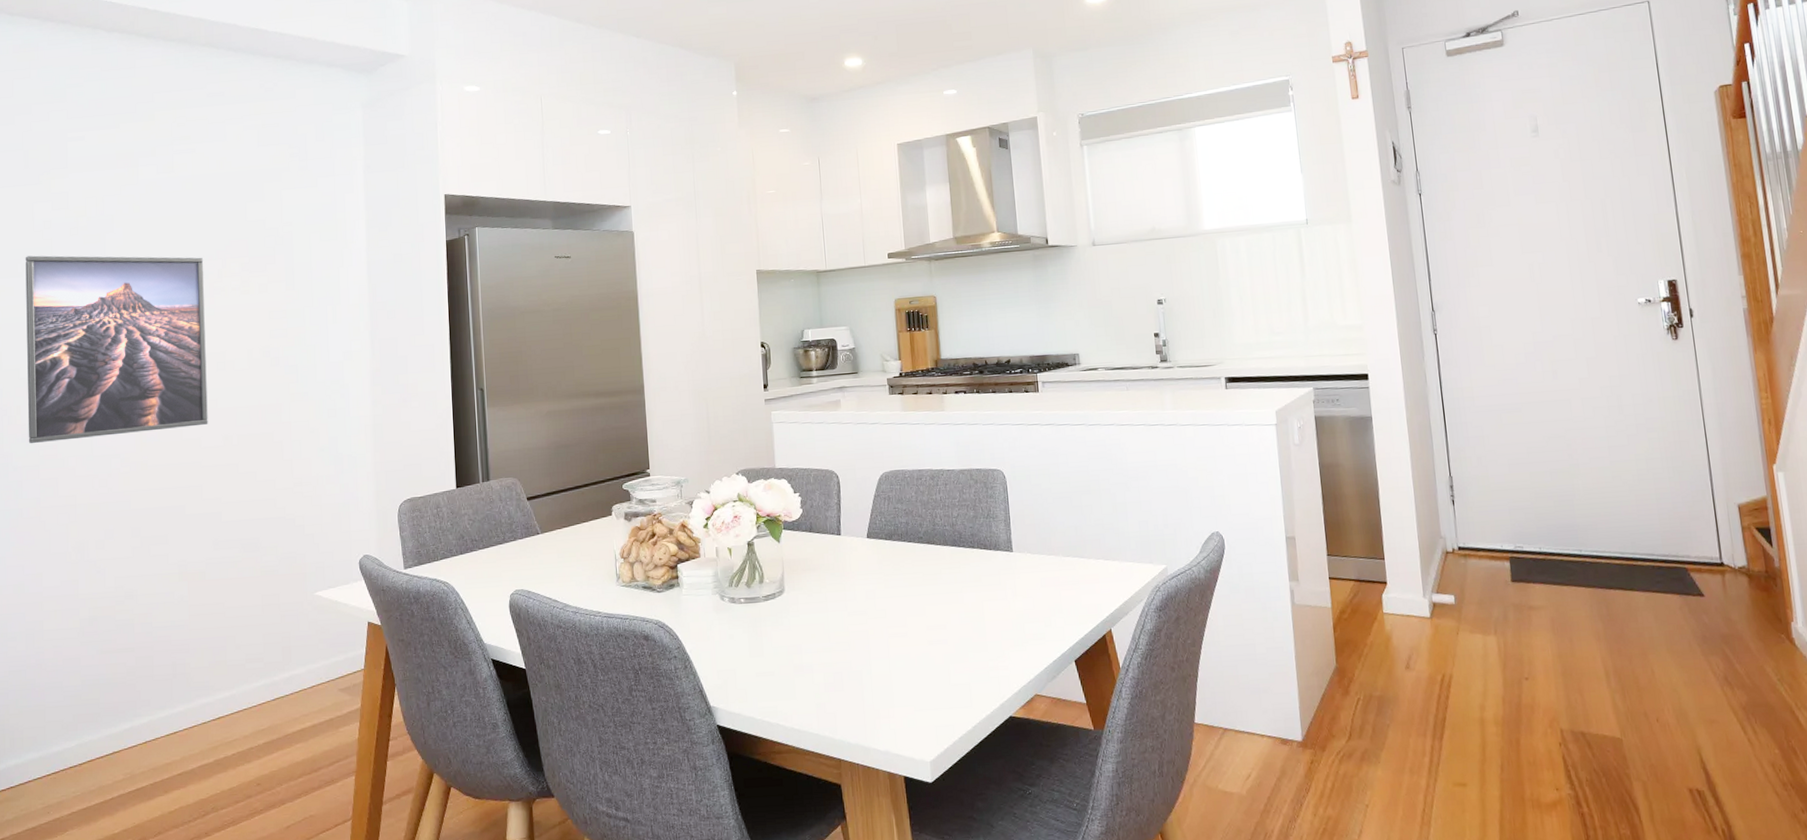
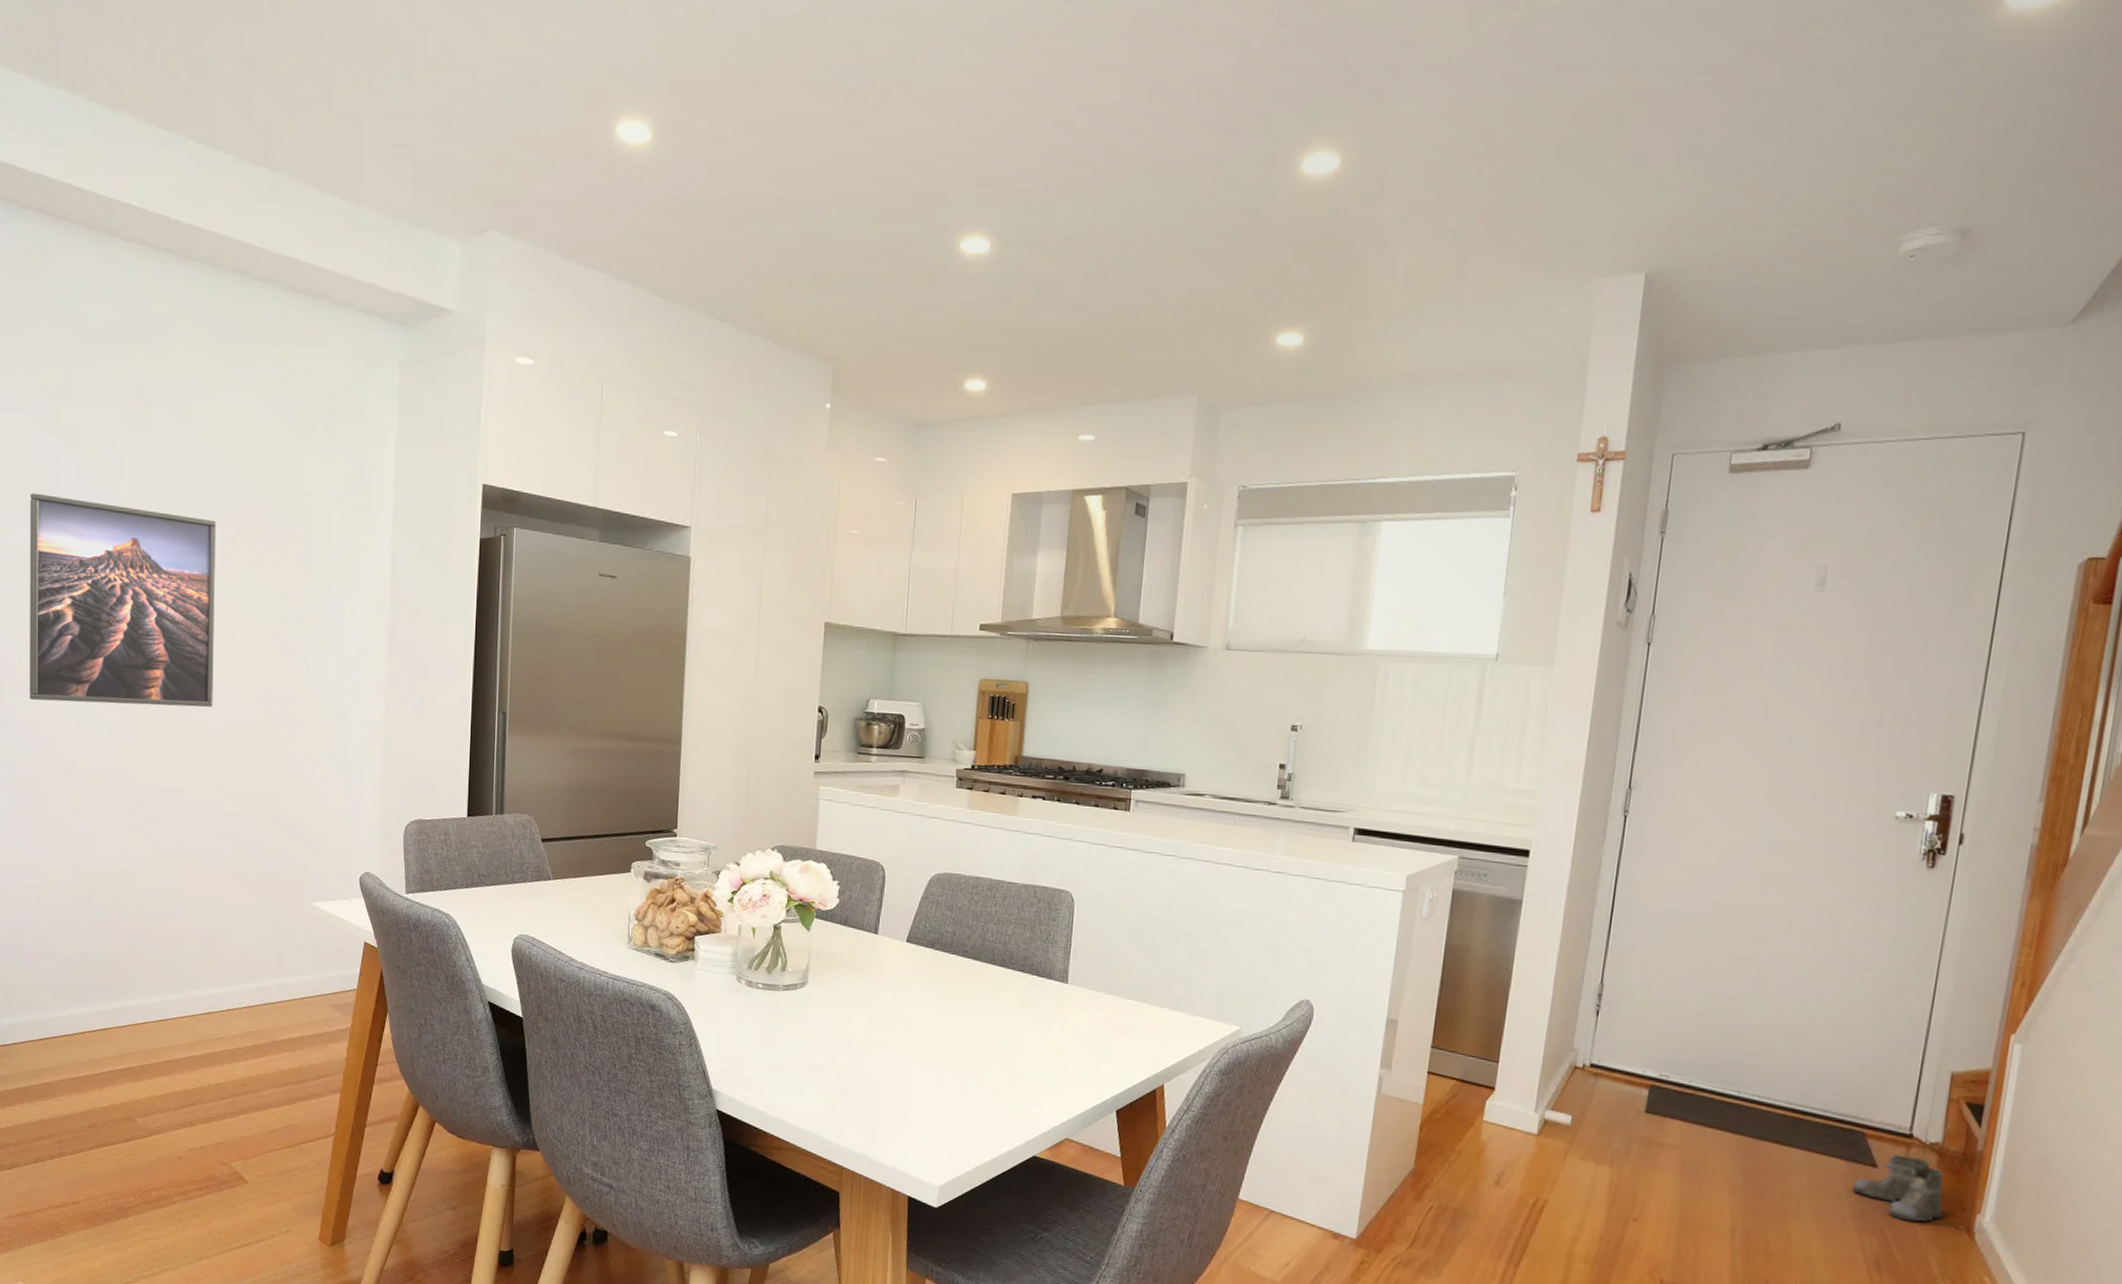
boots: none [1689,582,1771,639] -> present [1852,1154,1947,1227]

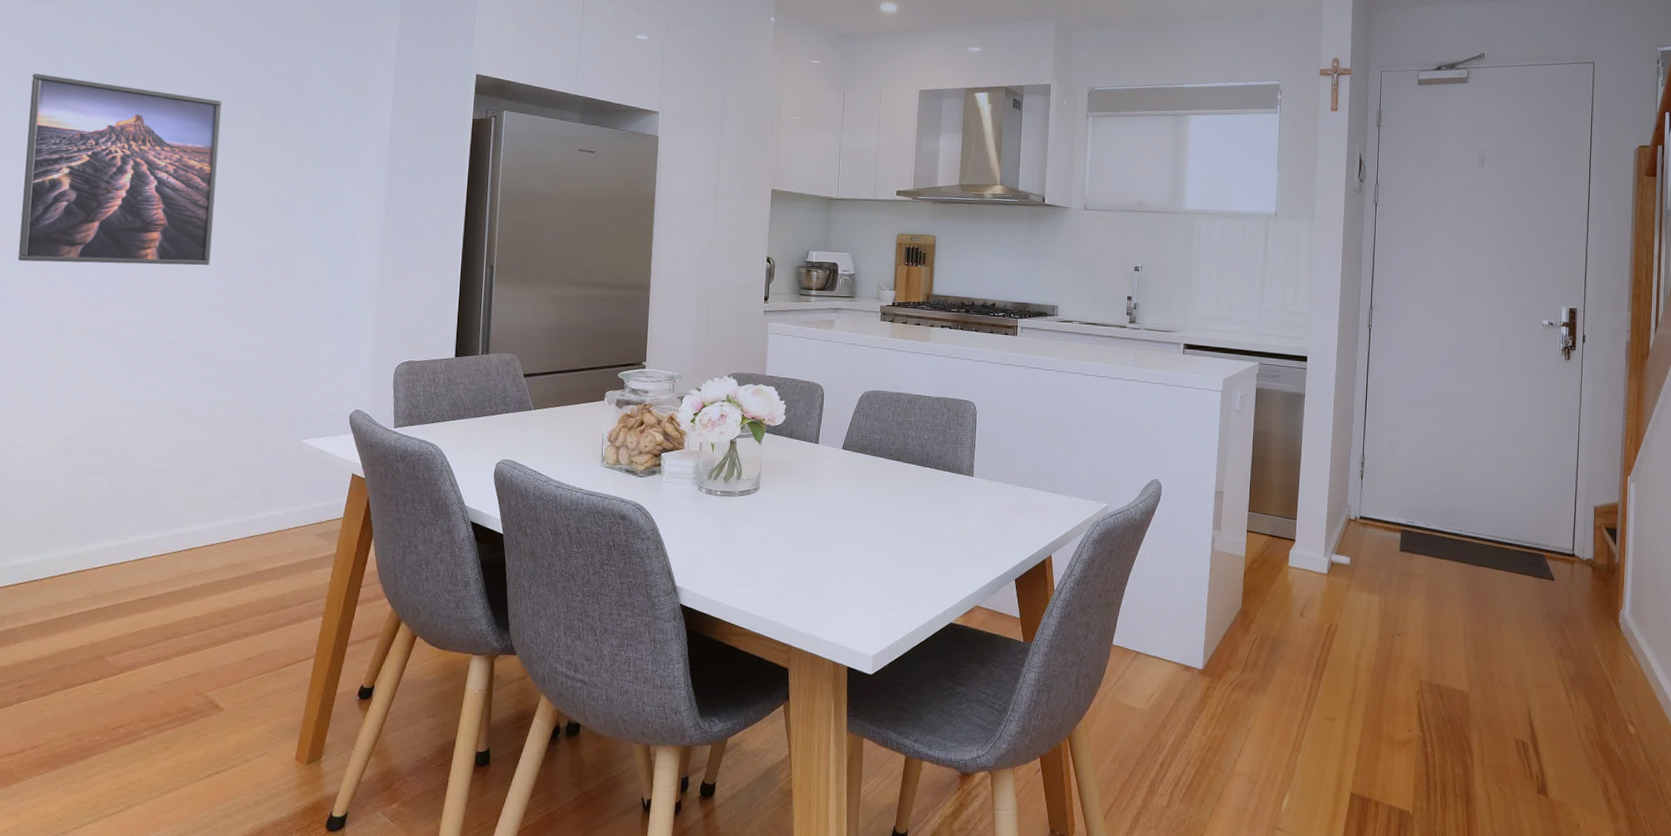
boots: present [1852,1154,1947,1227] -> none [1540,569,1602,621]

